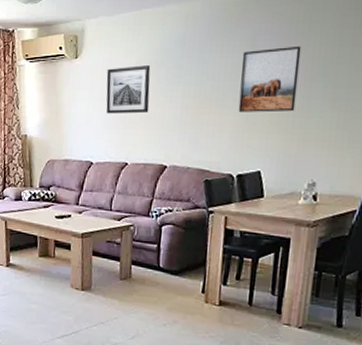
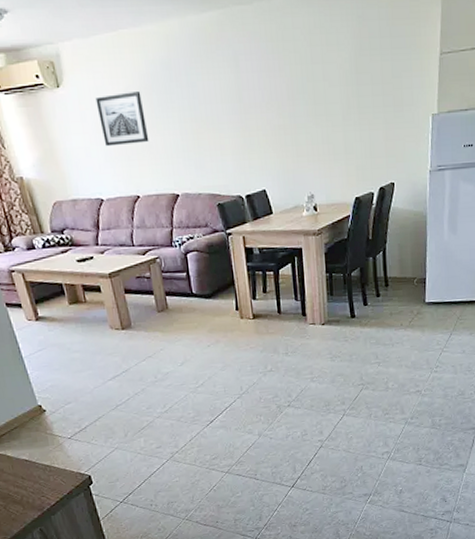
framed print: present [238,45,302,113] -> none [228,65,285,134]

